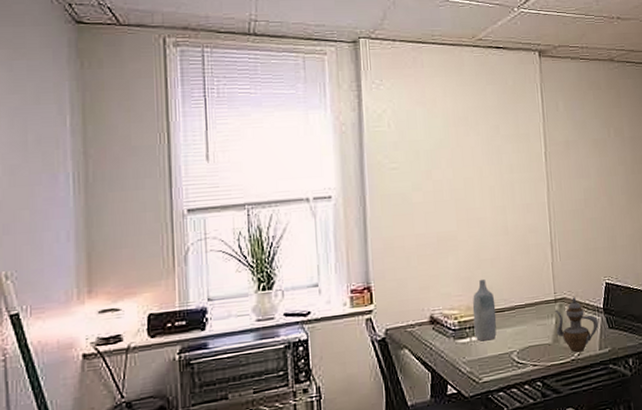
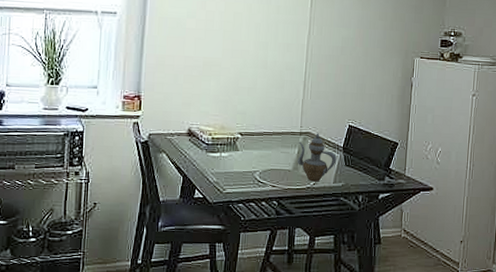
bottle: present [472,278,497,342] -> none [224,104,247,158]

